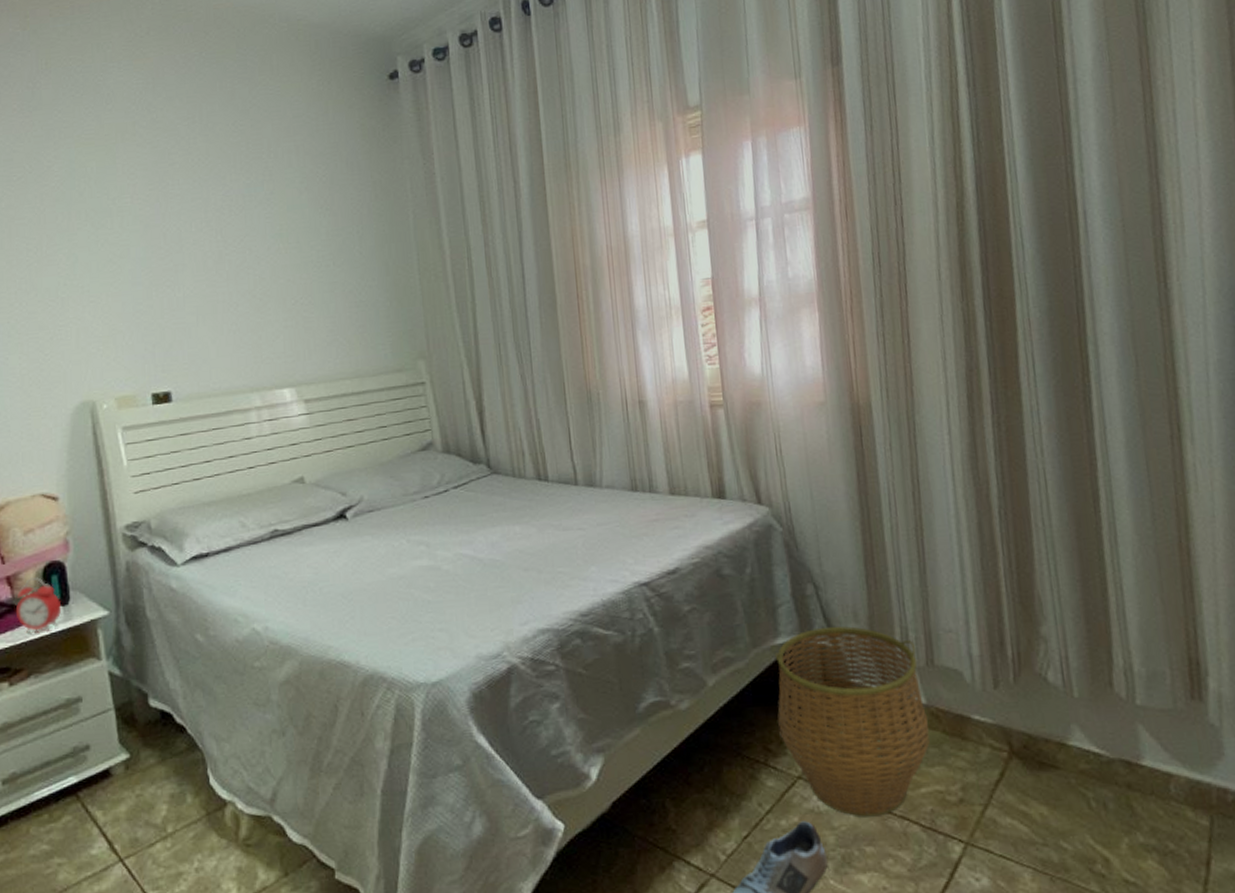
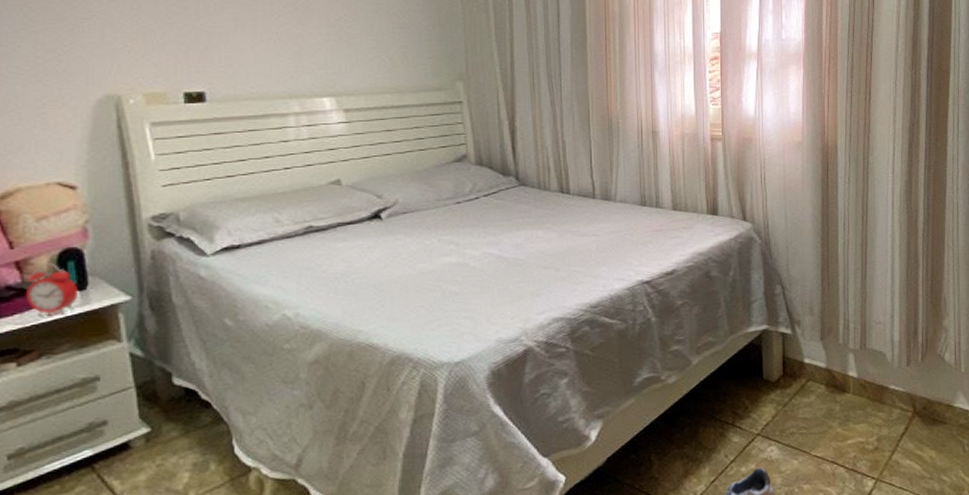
basket: present [774,626,930,817] -> none [745,318,858,463]

